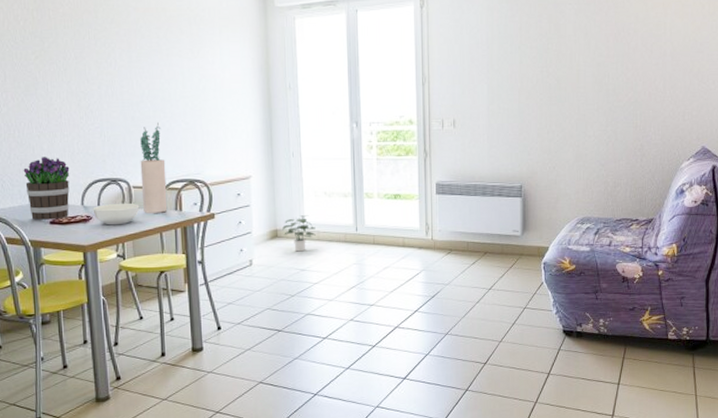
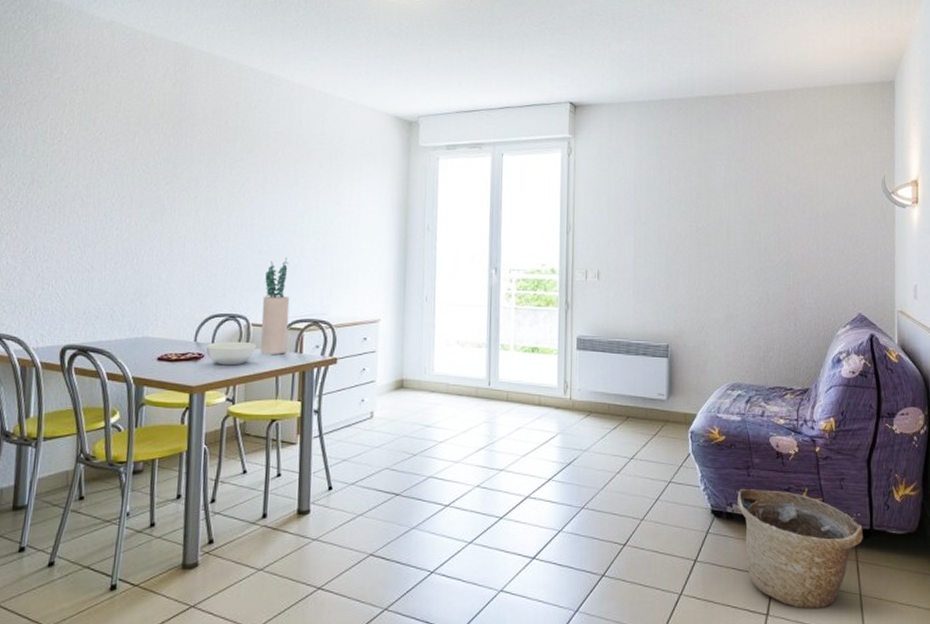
bouquet: present [23,157,70,220] -> none [136,287,187,356]
potted plant: present [282,215,316,252] -> none [409,365,445,406]
basket: none [587,310,701,409] -> present [738,488,864,608]

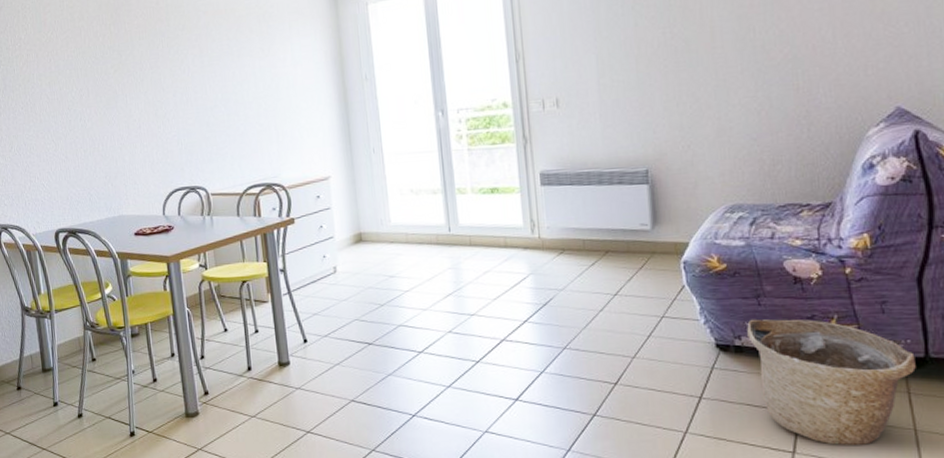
bowl: present [206,341,257,366] -> none [173,211,219,235]
vase: present [260,258,290,356] -> none [216,127,247,222]

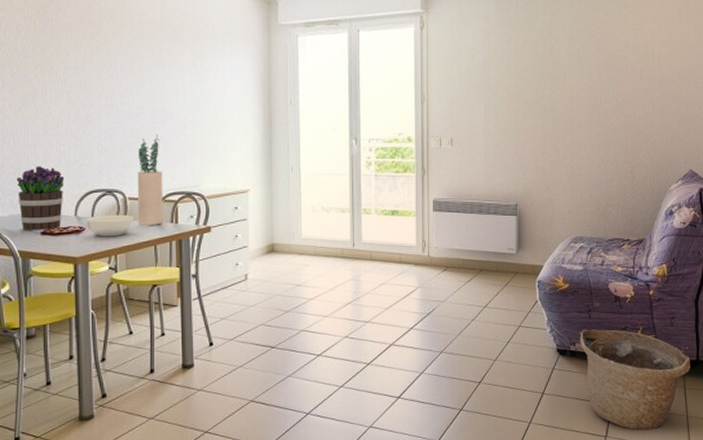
bouquet: none [108,168,152,232] -> present [16,166,65,230]
bowl: none [173,211,219,235] -> present [86,214,135,237]
vase: none [216,127,247,222] -> present [137,135,163,227]

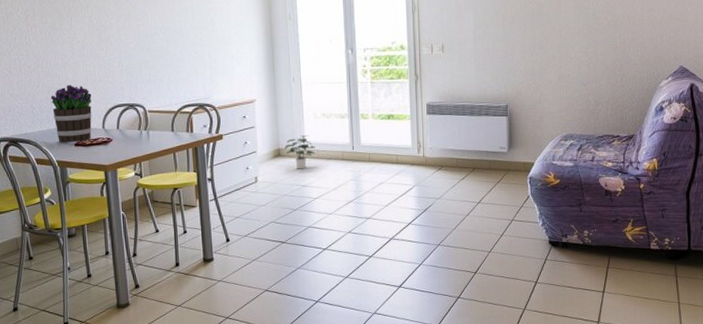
bowl: present [86,214,135,237] -> none [112,126,155,147]
vase: present [137,135,163,227] -> none [154,52,180,136]
potted plant: none [279,230,313,267] -> present [284,135,315,169]
basket: present [580,329,691,430] -> none [572,222,683,316]

